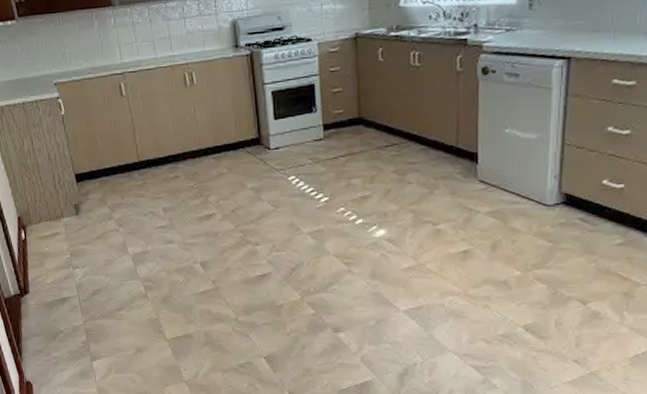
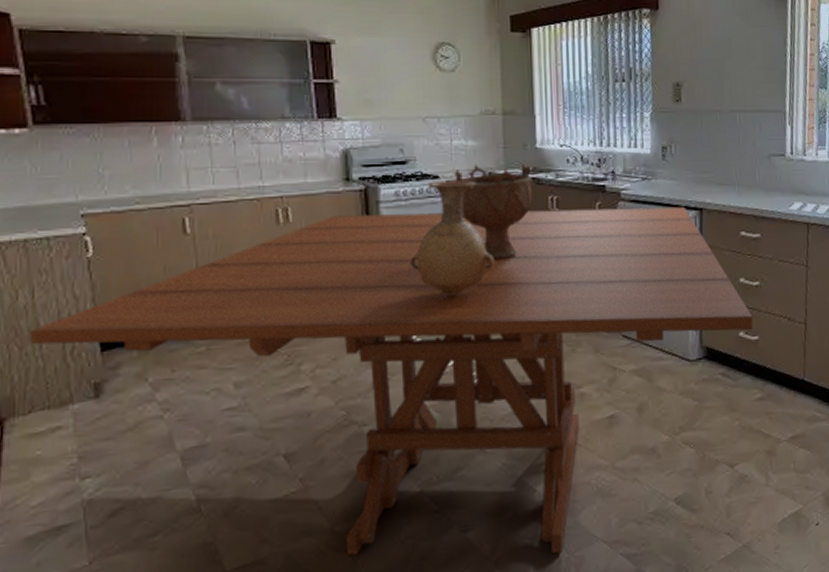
dining table: none [33,56,619,358] -> present [29,206,753,556]
vase: none [289,41,361,145] -> present [410,180,495,297]
decorative bowl: none [325,22,398,112] -> present [454,163,535,259]

